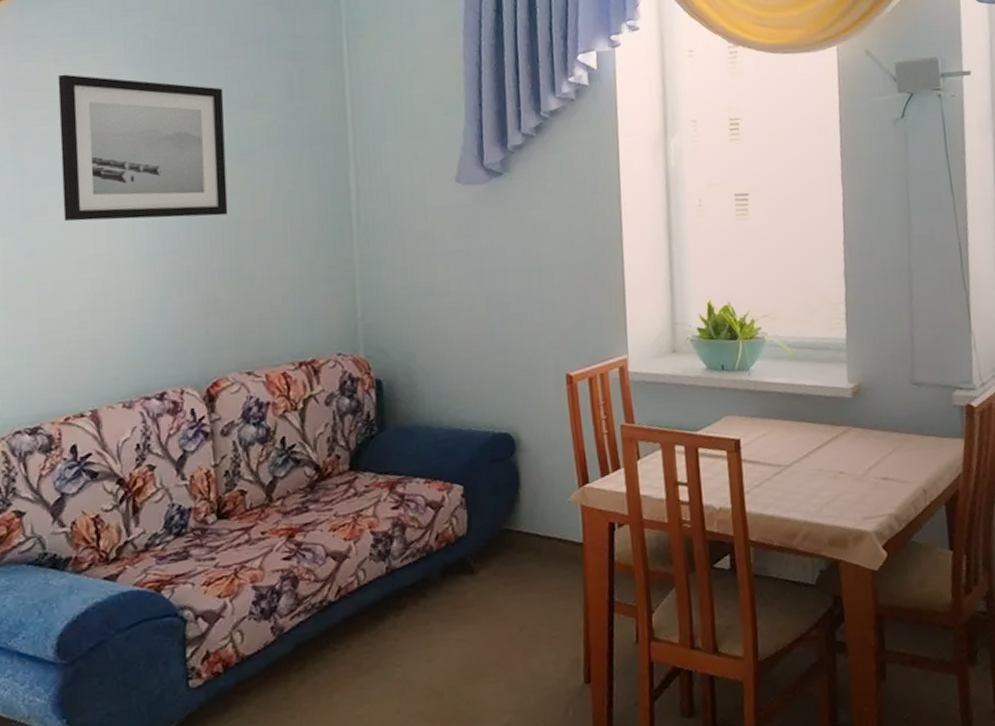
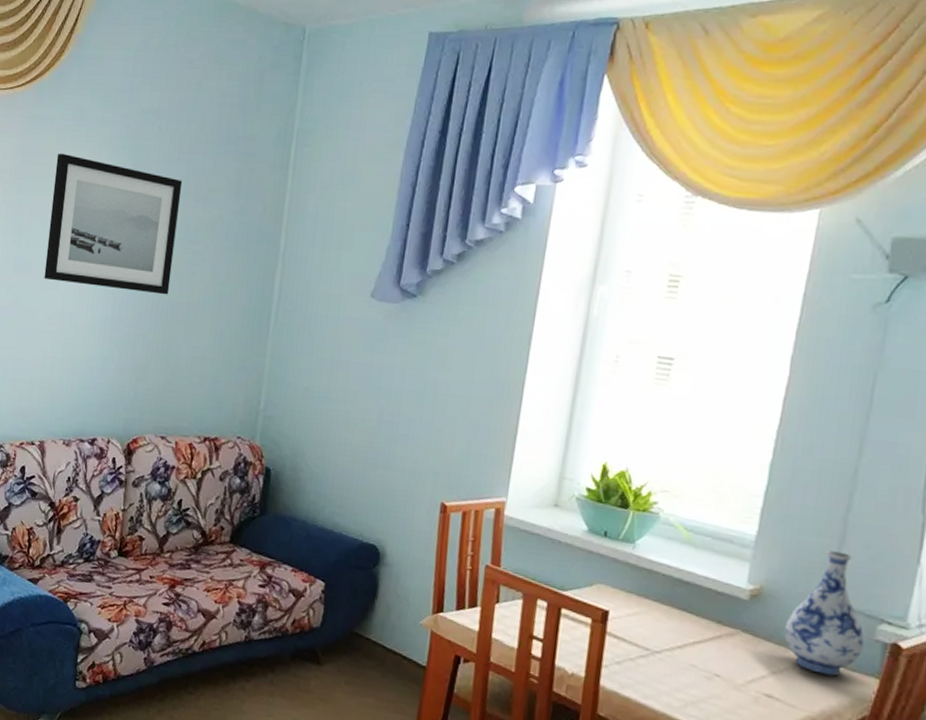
vase: none [884,336,947,447] -> present [784,550,864,676]

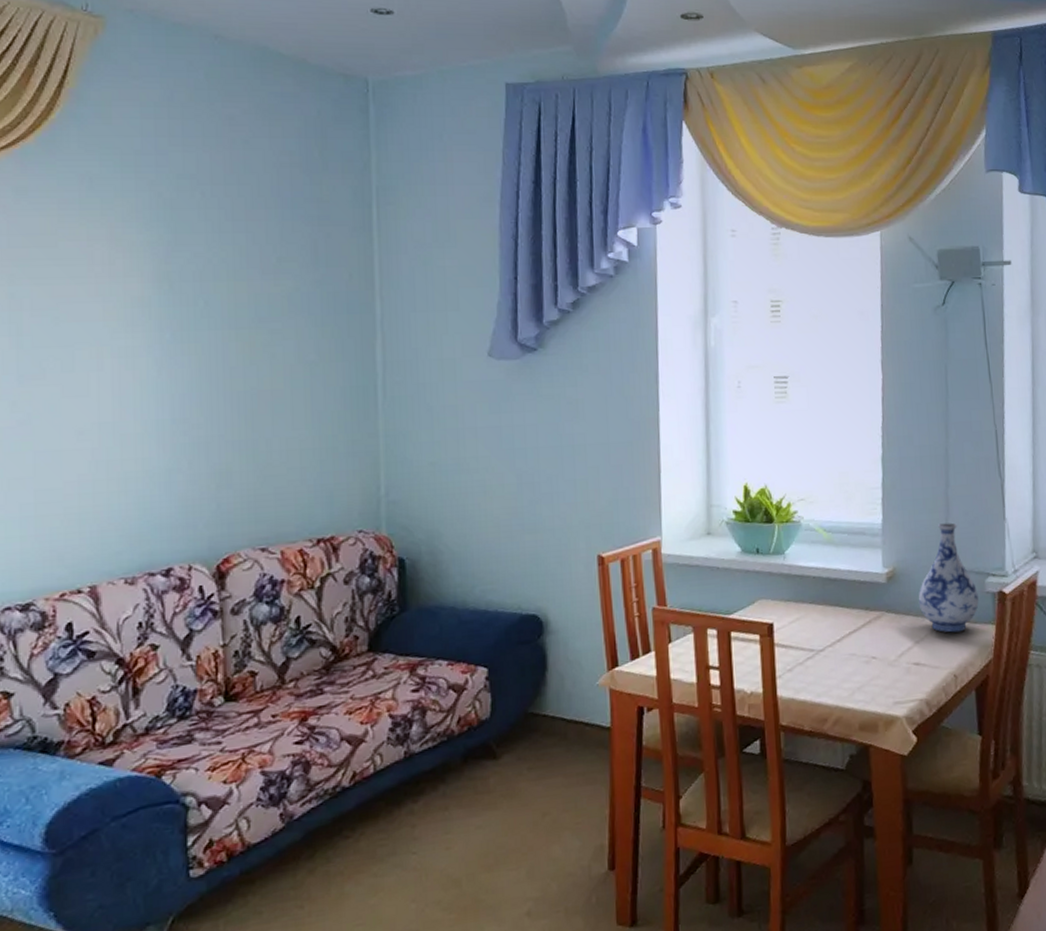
wall art: present [44,153,183,295] -> none [61,231,245,387]

